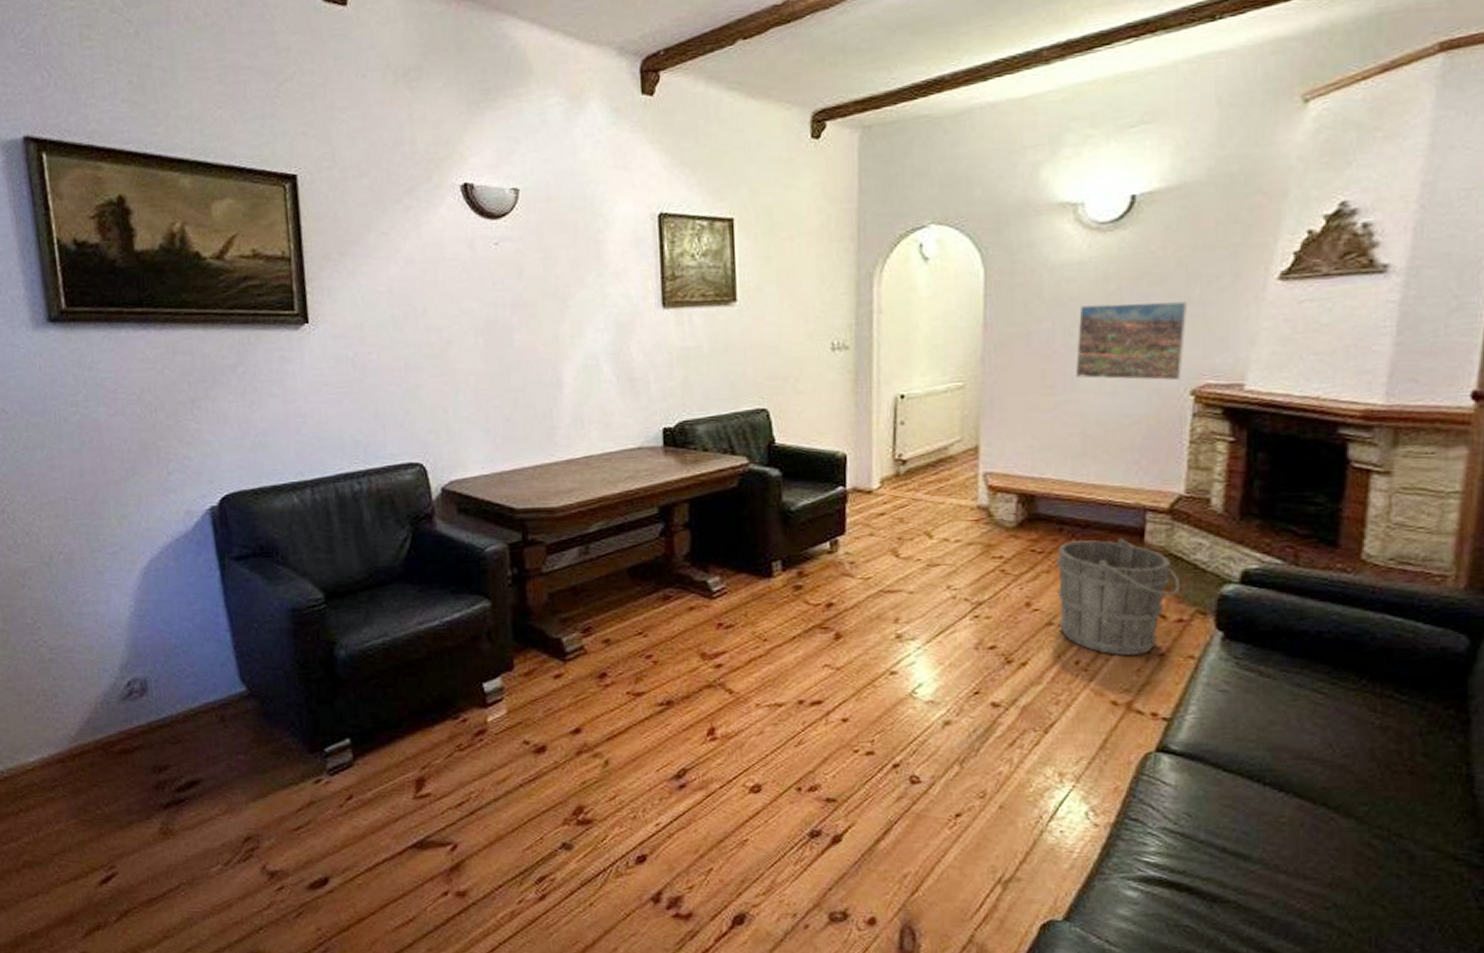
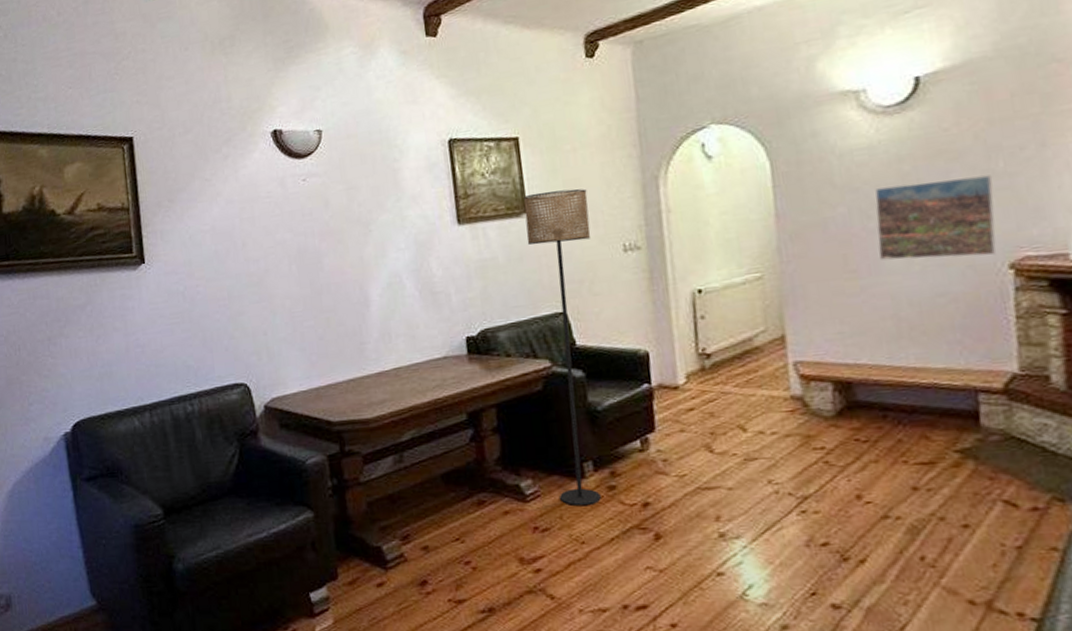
floor lamp: none [733,280,800,605] -> present [523,188,601,507]
bucket: present [1057,538,1181,655] -> none [884,422,1030,549]

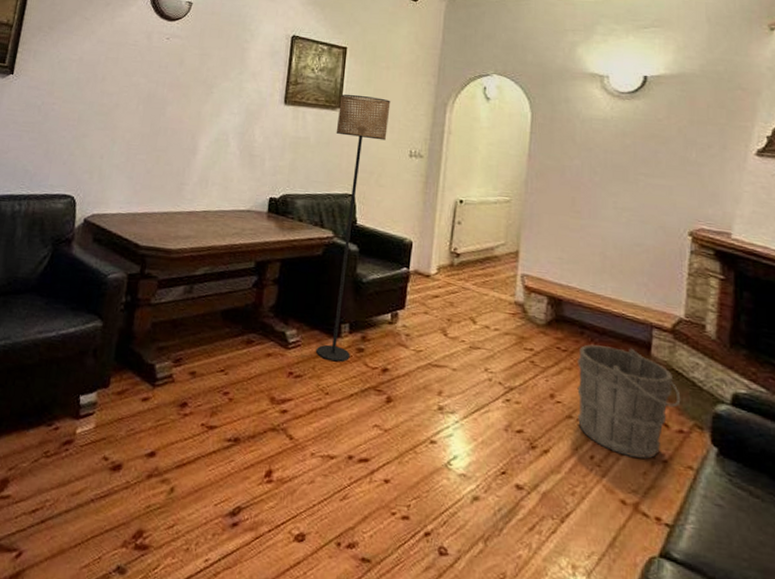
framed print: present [875,175,997,260] -> none [598,152,687,223]
bucket: none [884,422,1030,549] -> present [577,344,681,459]

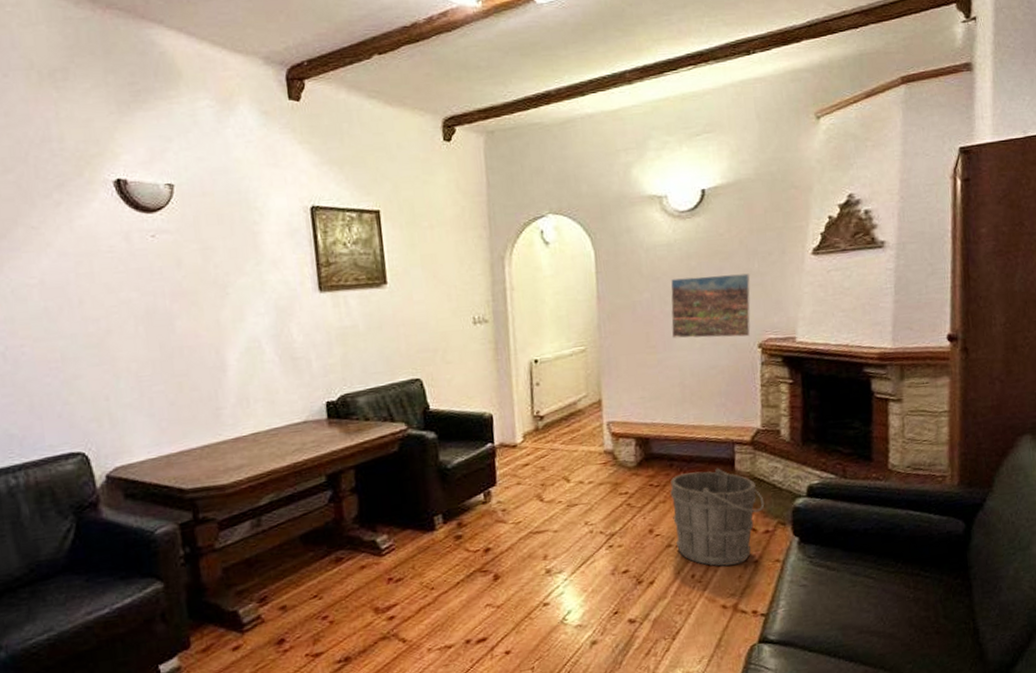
floor lamp: present [316,94,391,362] -> none [383,263,449,556]
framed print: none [598,152,687,223] -> present [670,273,751,339]

